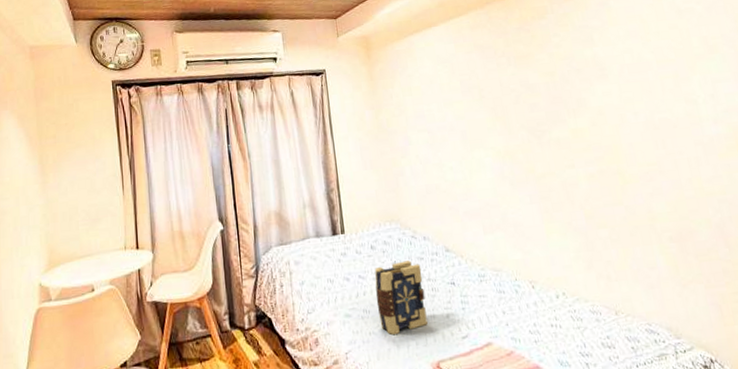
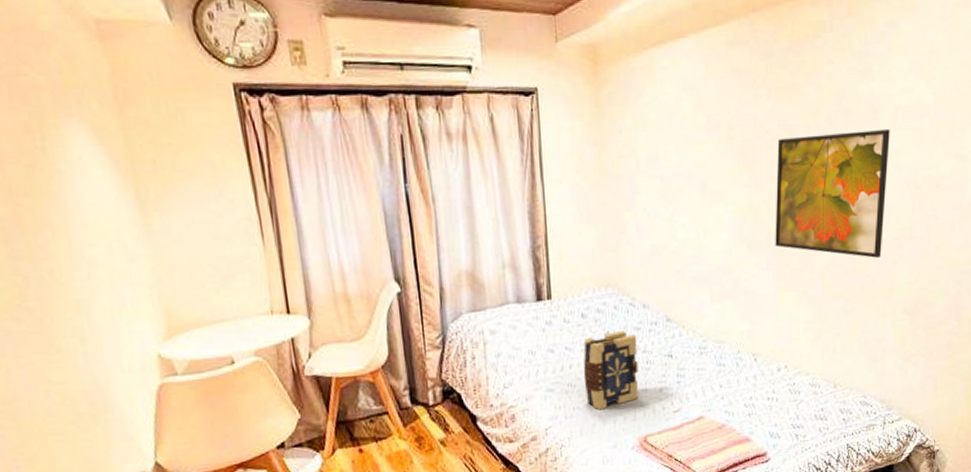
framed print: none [522,83,636,191] -> present [775,130,890,258]

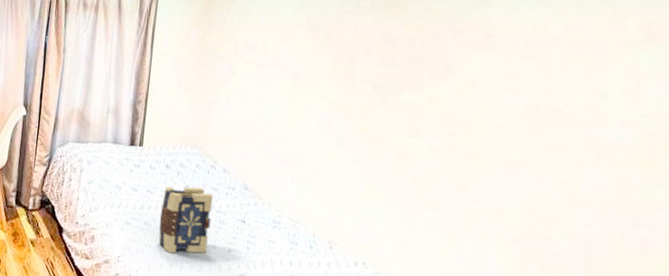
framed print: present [775,130,890,258] -> none [364,47,508,178]

